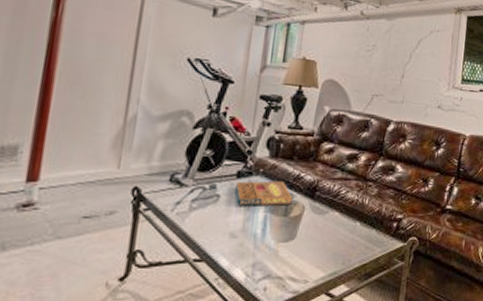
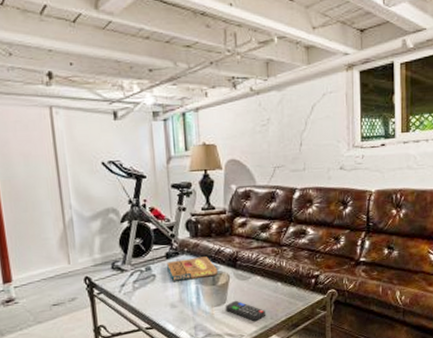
remote control: none [292,237,338,266] -> present [225,300,265,322]

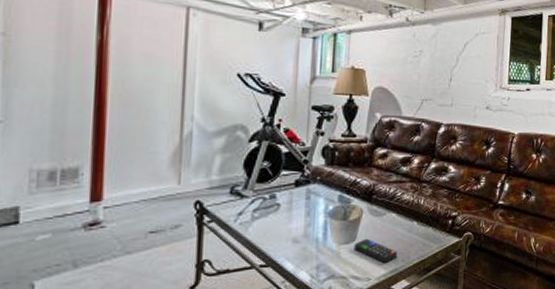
pizza box: present [167,256,218,283] -> none [295,187,351,214]

